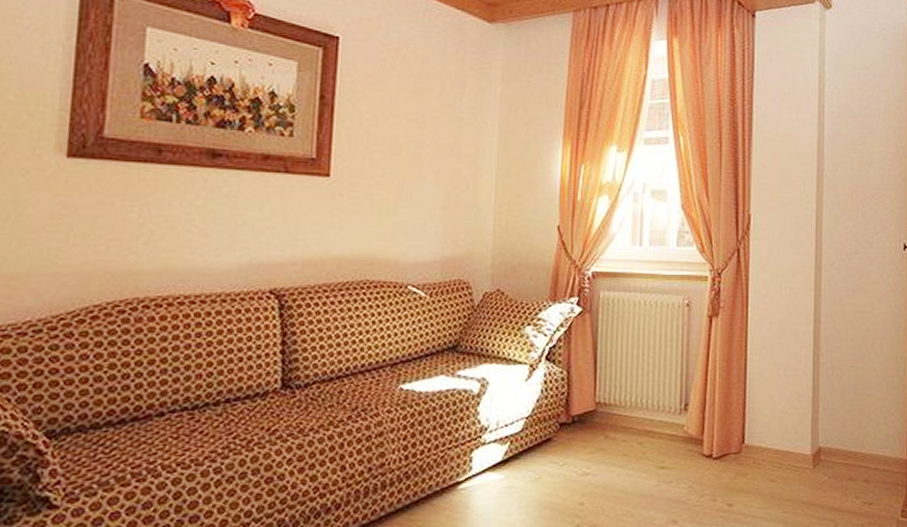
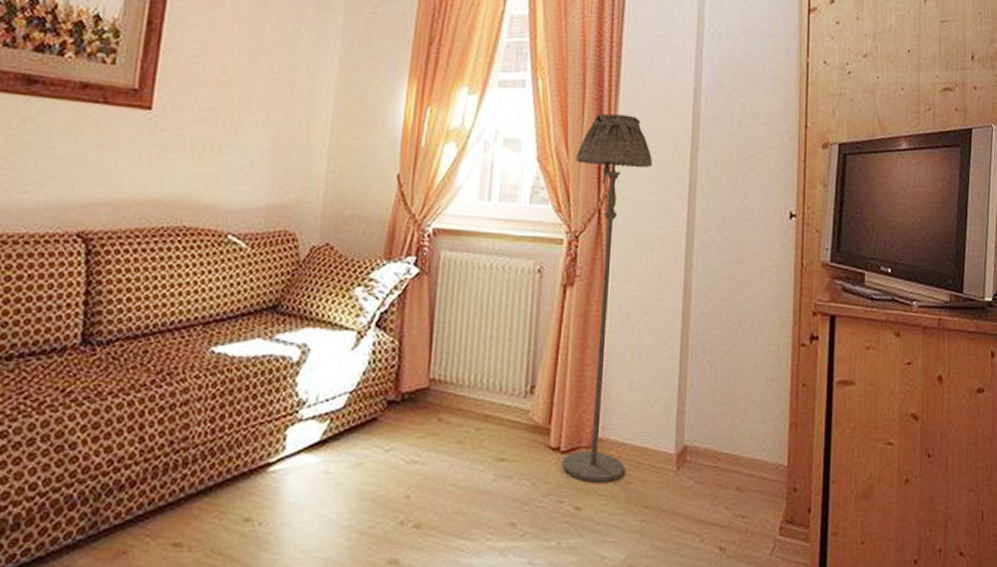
floor lamp: none [714,164,784,483] -> present [562,113,653,482]

